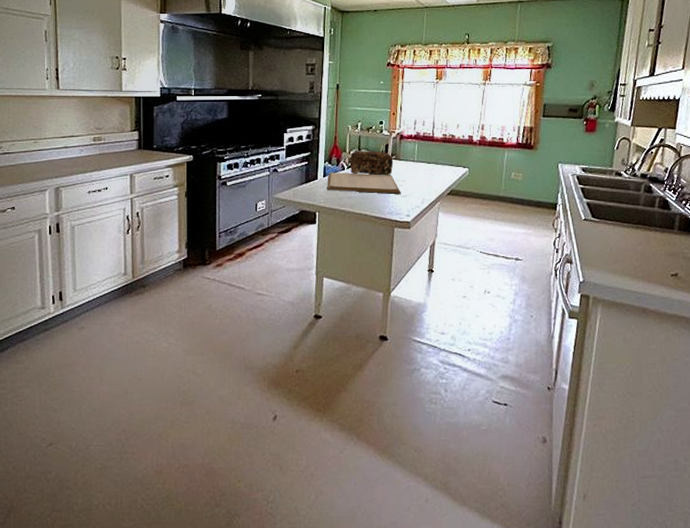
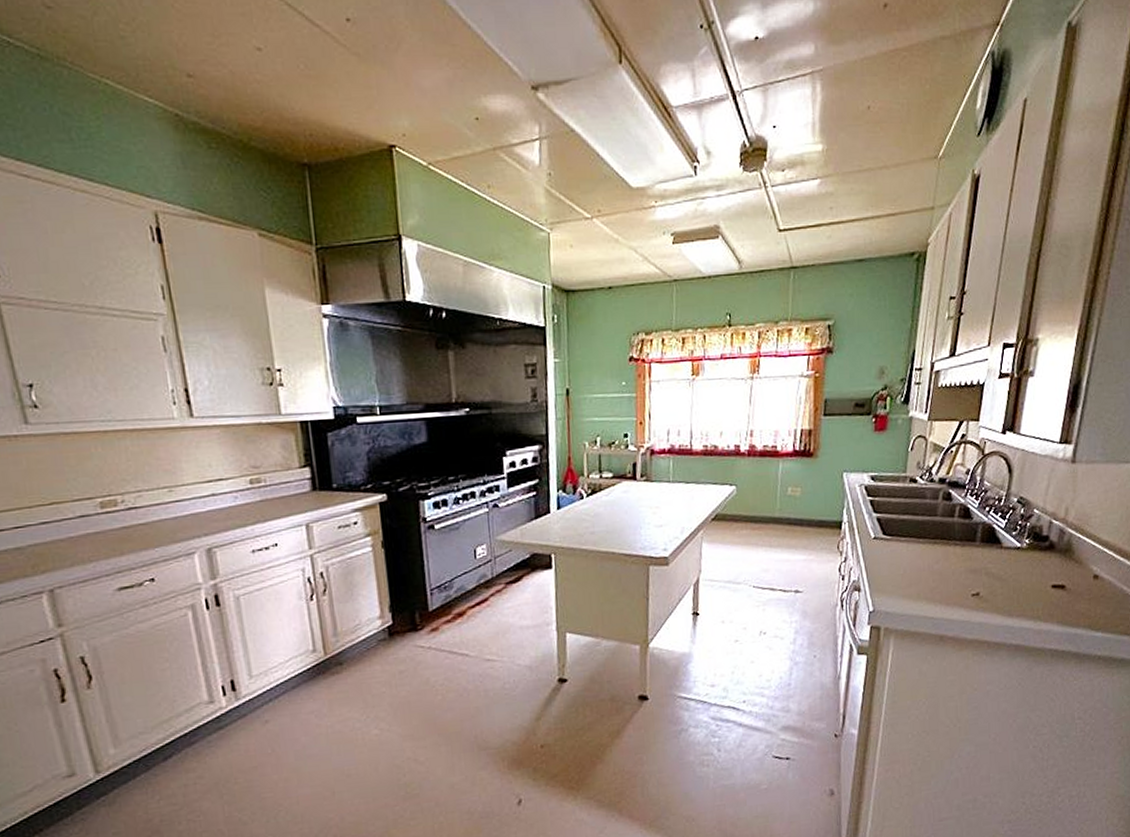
chopping board: present [327,172,401,194] -> none [562,500,655,527]
bread loaf: present [349,151,394,175] -> none [589,472,644,503]

